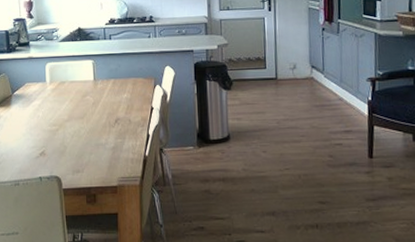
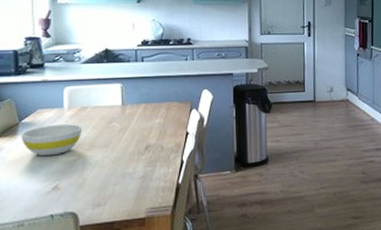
bowl: none [14,97,62,125] -> present [21,124,83,157]

